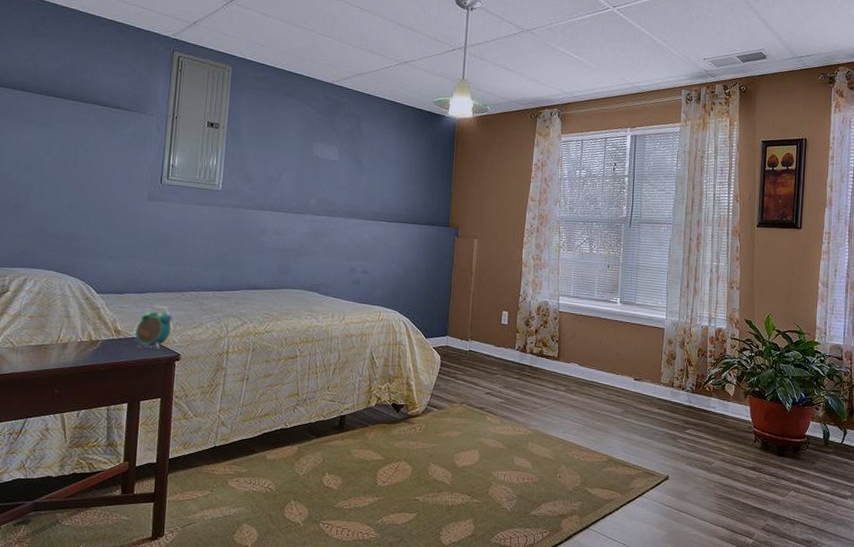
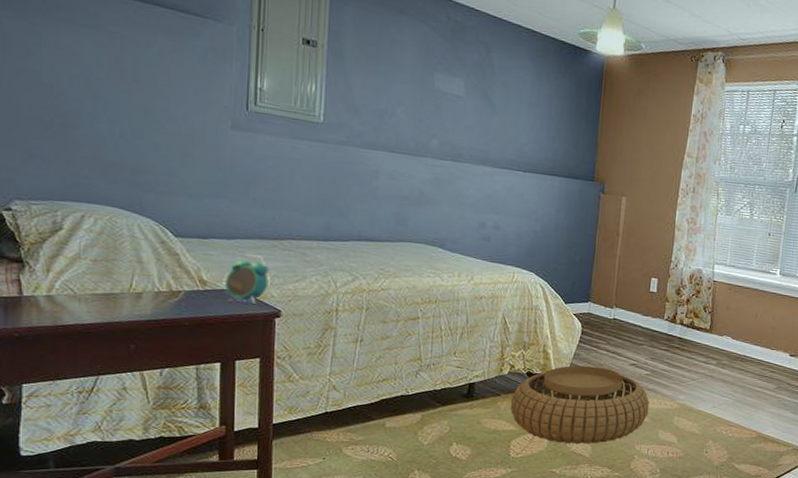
pouf: none [377,395,505,472] -> present [510,365,650,444]

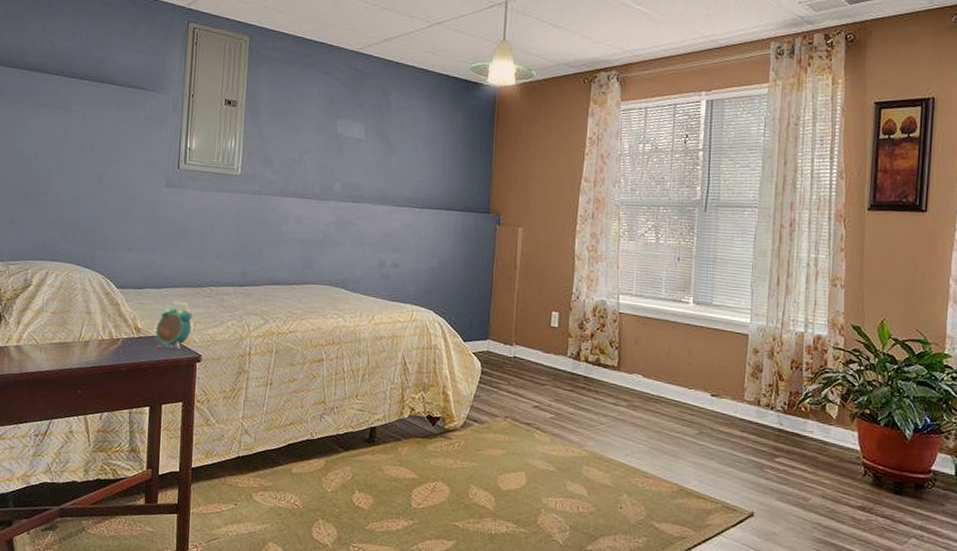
pouf: present [510,365,650,444] -> none [411,408,555,495]

